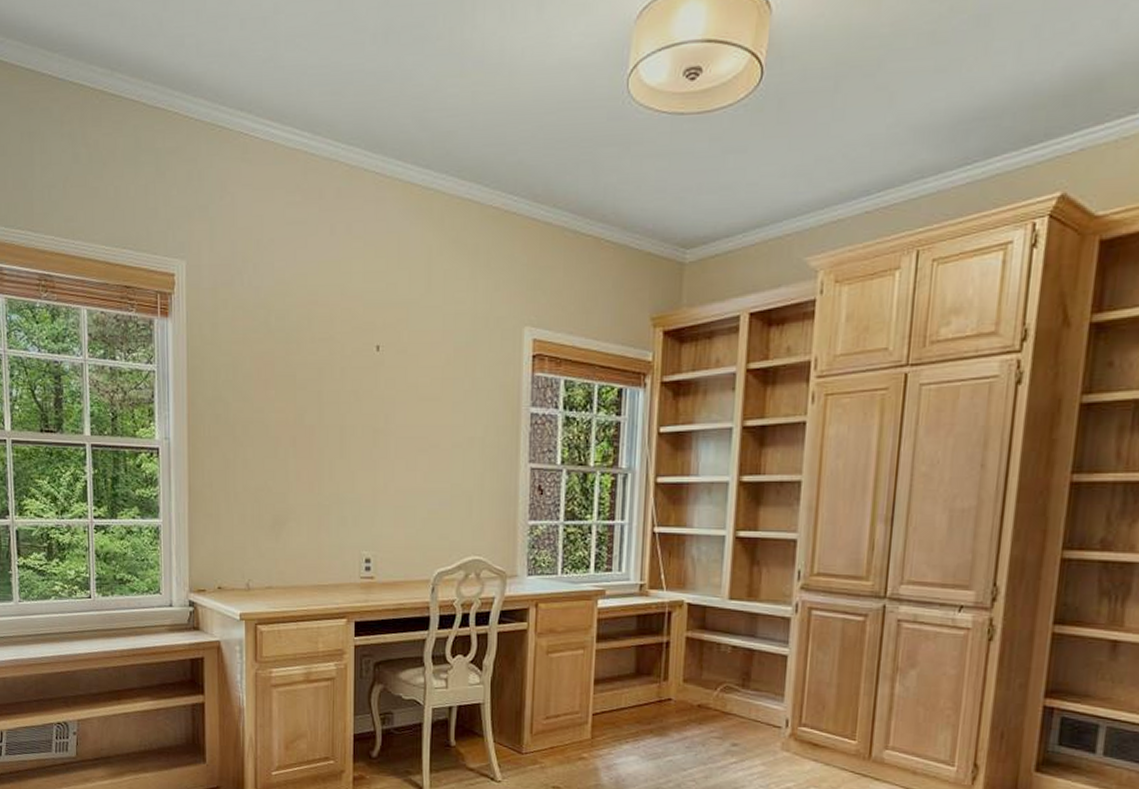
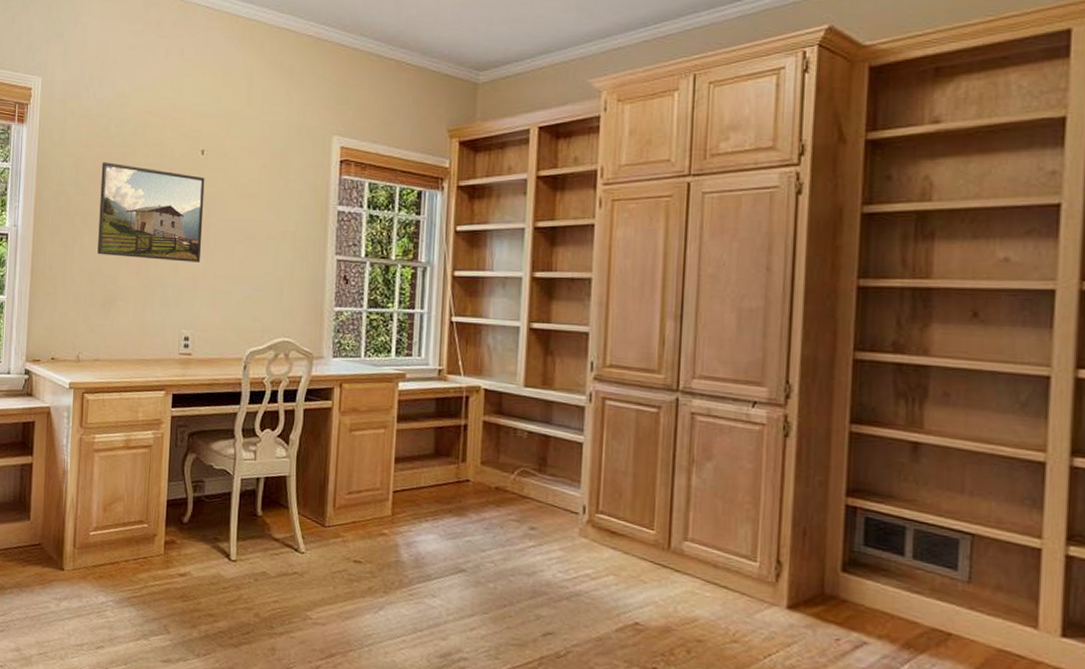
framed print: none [263,362,382,475] -> present [97,162,205,262]

